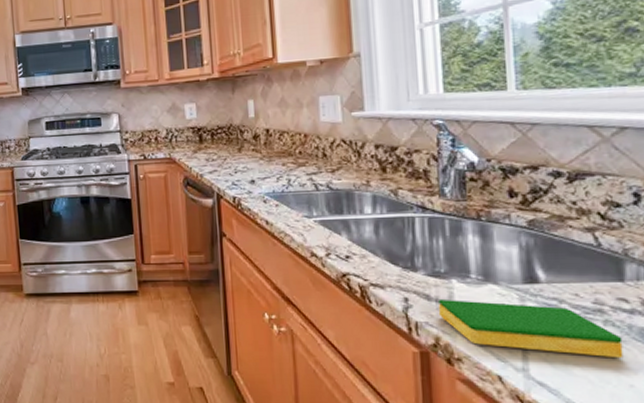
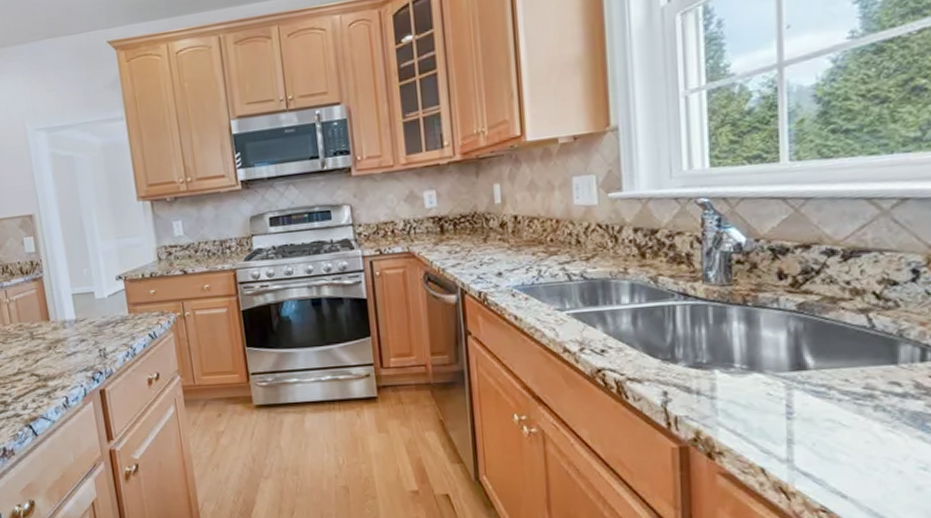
dish sponge: present [439,298,624,359] -> none [700,390,893,445]

